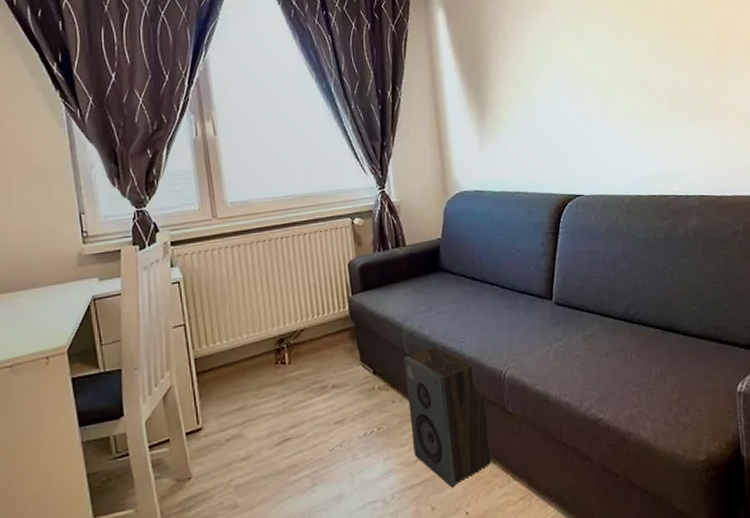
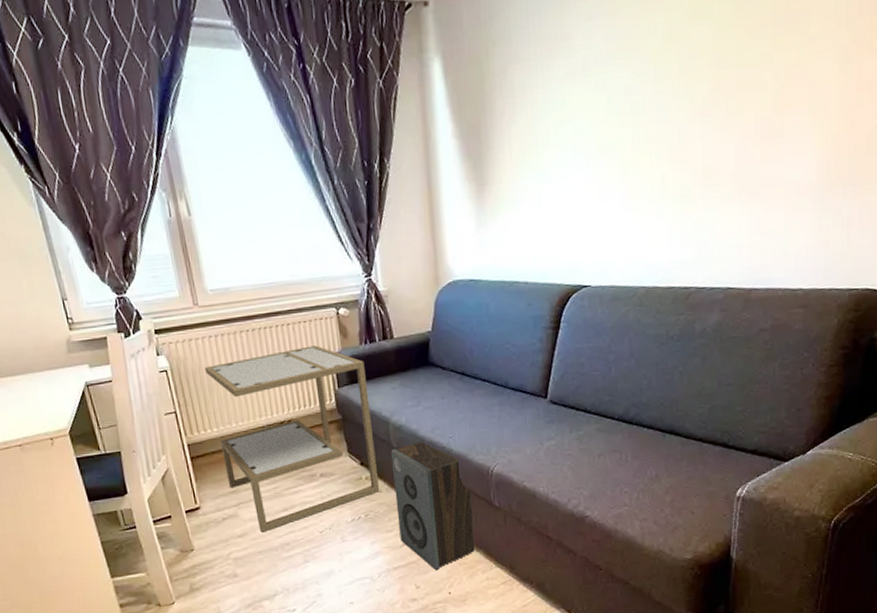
side table: none [219,254,393,454] -> present [205,345,380,533]

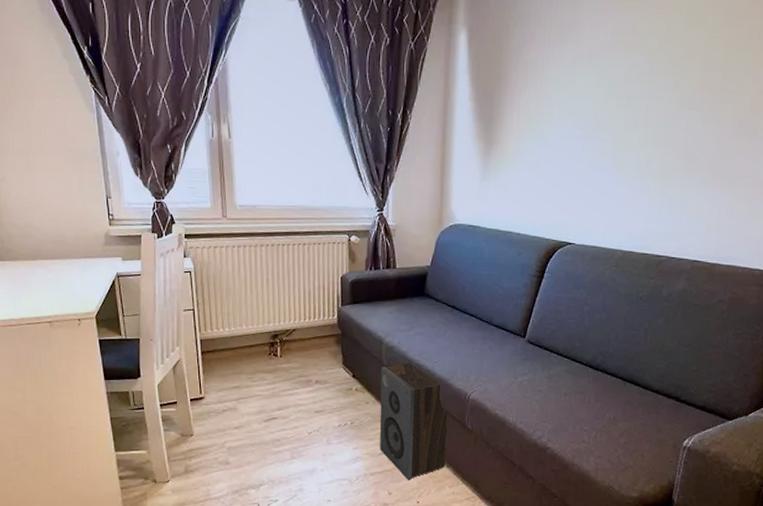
side table: present [205,345,380,533] -> none [225,265,368,427]

